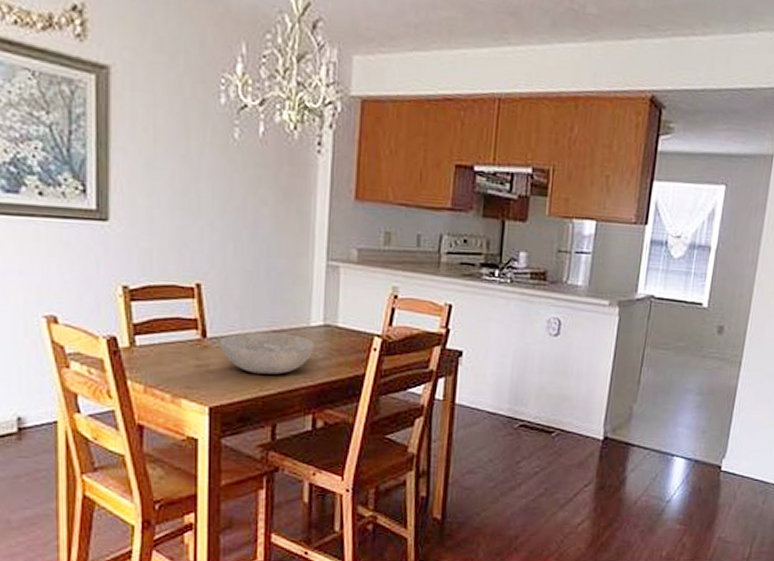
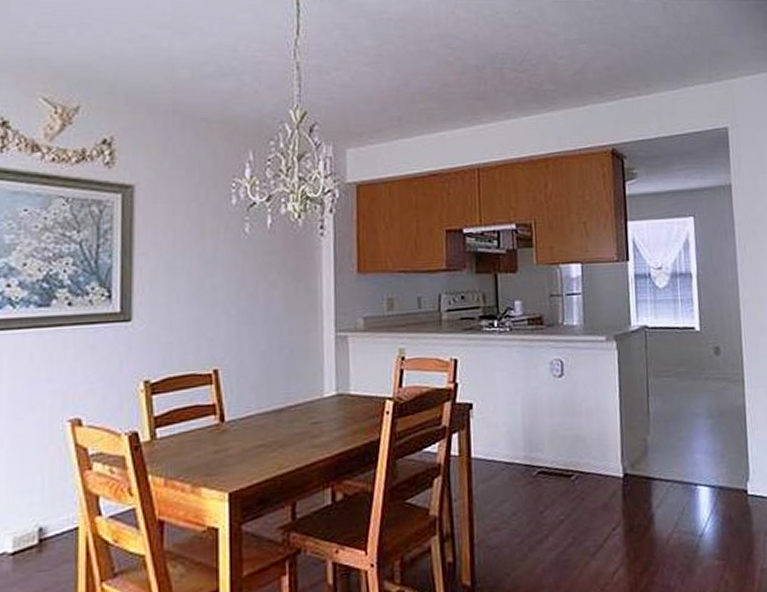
bowl: present [220,332,314,375] -> none [238,408,329,452]

